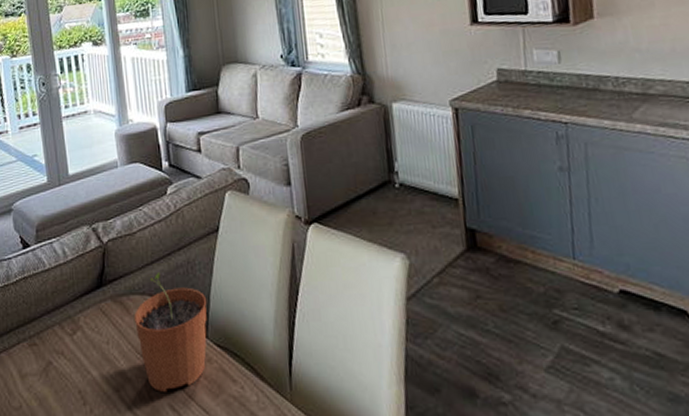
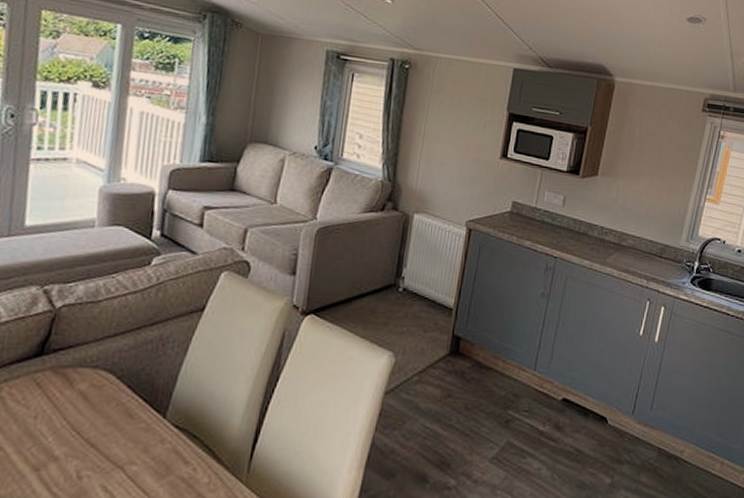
plant pot: present [133,273,207,392] -> none [76,346,174,472]

